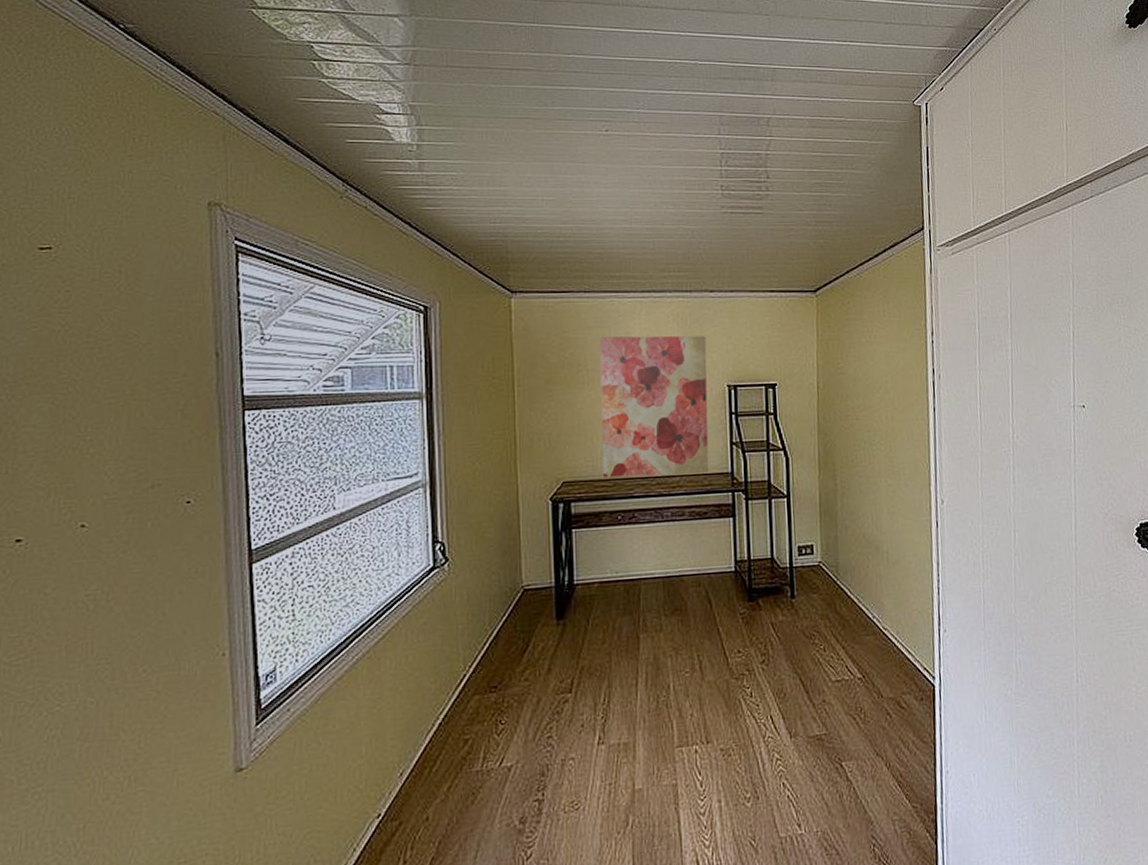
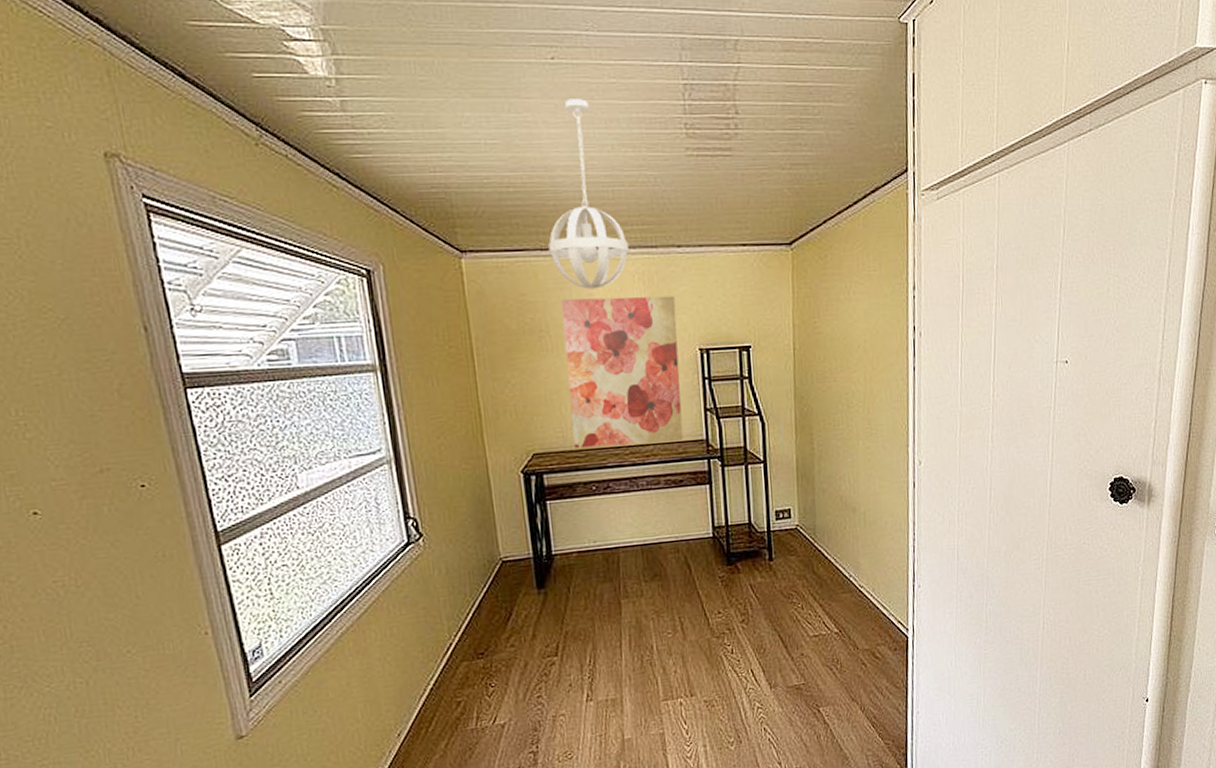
pendant light: none [592,164,666,328] -> present [548,99,630,289]

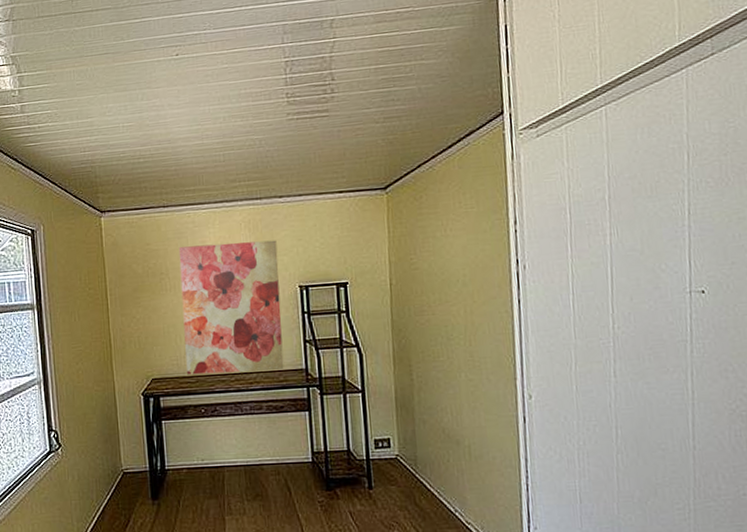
pendant light: present [548,99,630,289] -> none [170,83,237,238]

